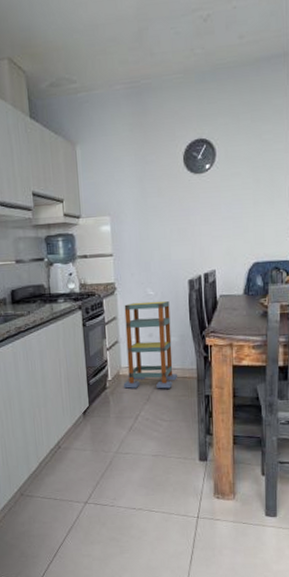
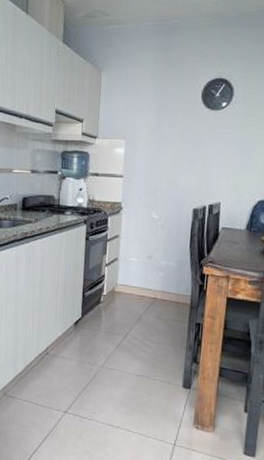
shelving unit: present [123,301,177,389] -> none [117,224,172,311]

